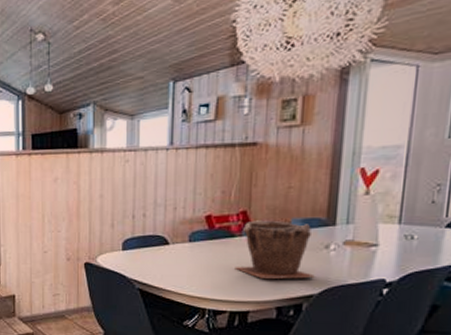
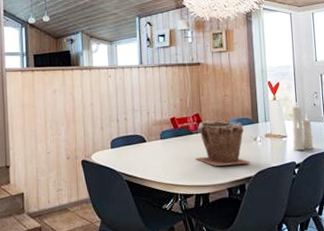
candle: none [384,198,424,265] -> present [292,102,314,151]

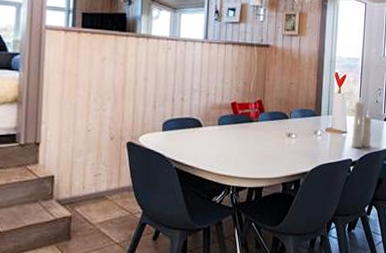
plant pot: present [195,120,251,166] -> none [253,109,309,159]

